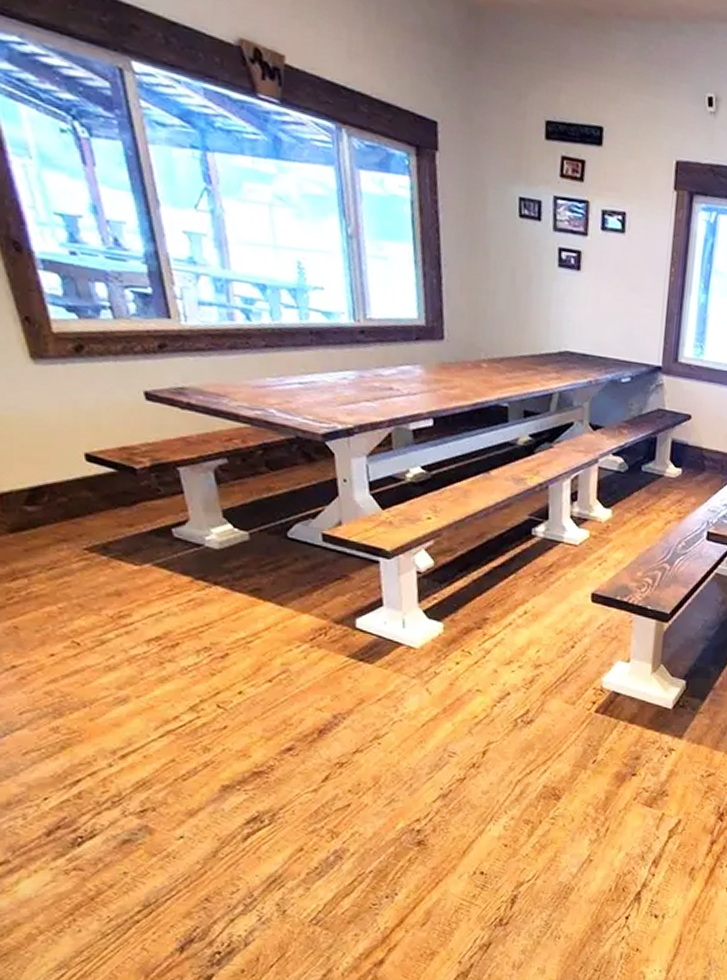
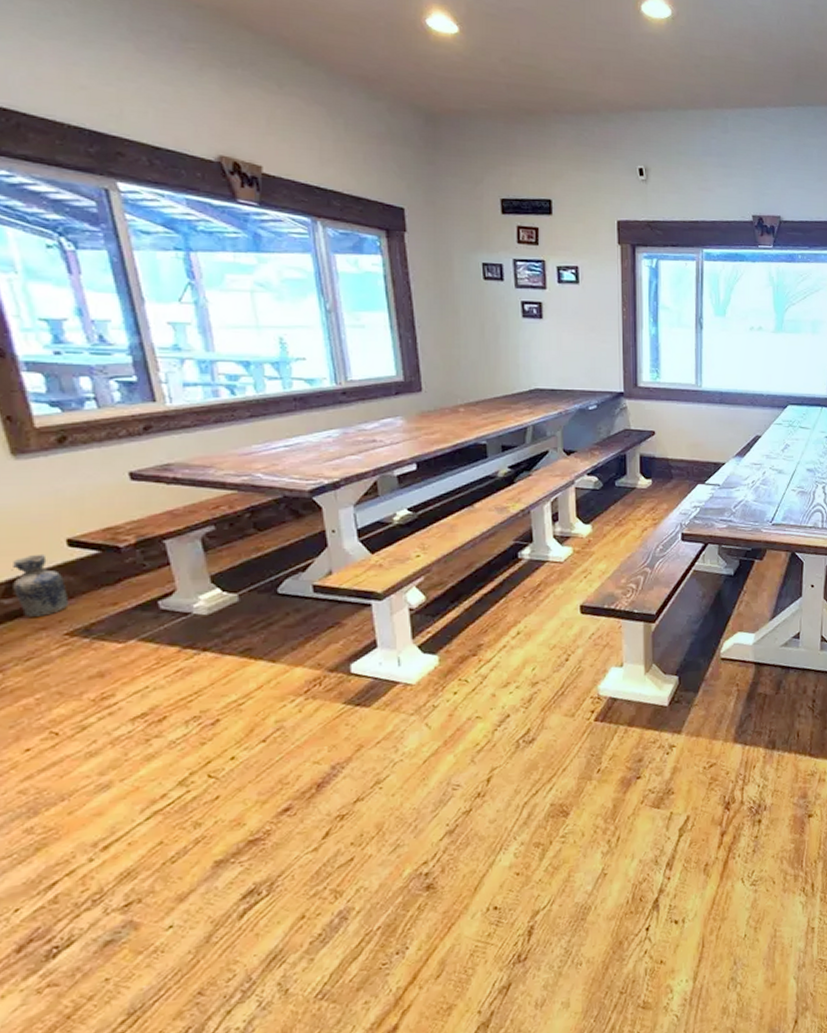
ceramic jug: none [33,465,88,528] -> present [11,553,69,617]

